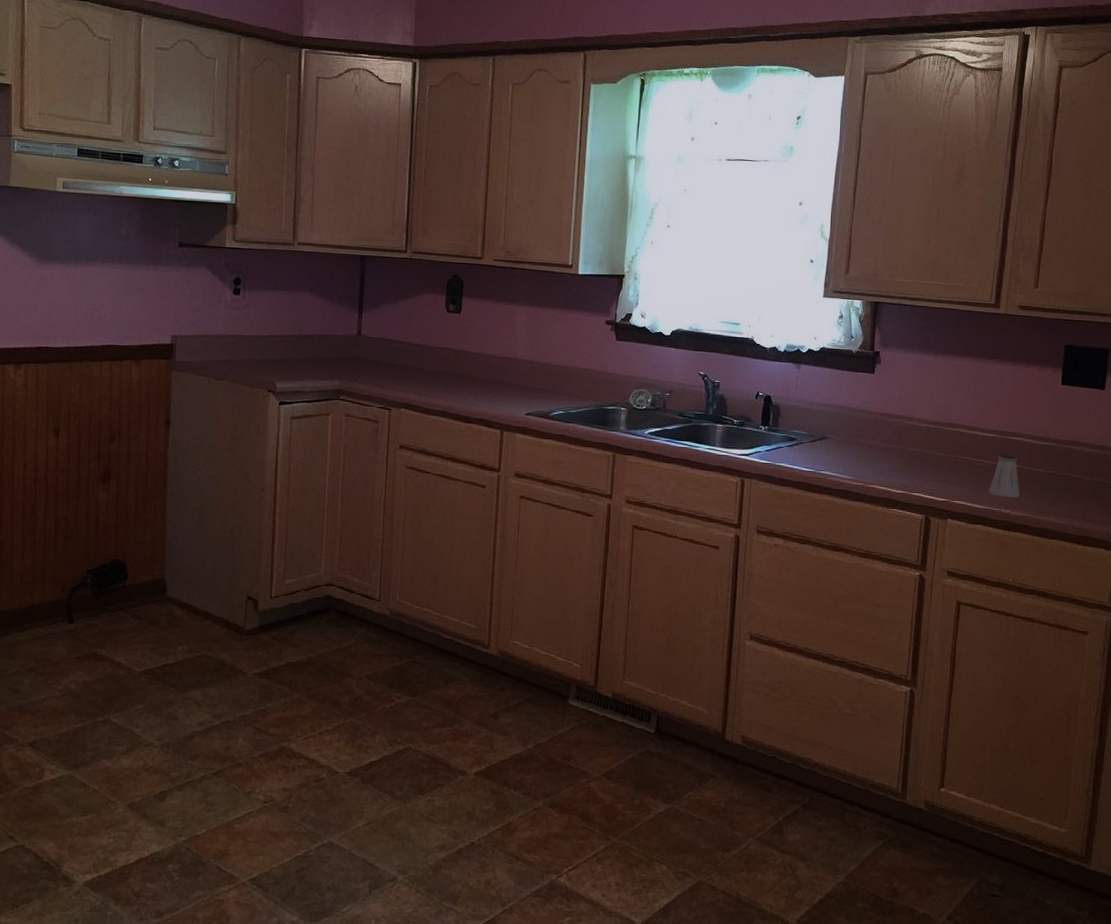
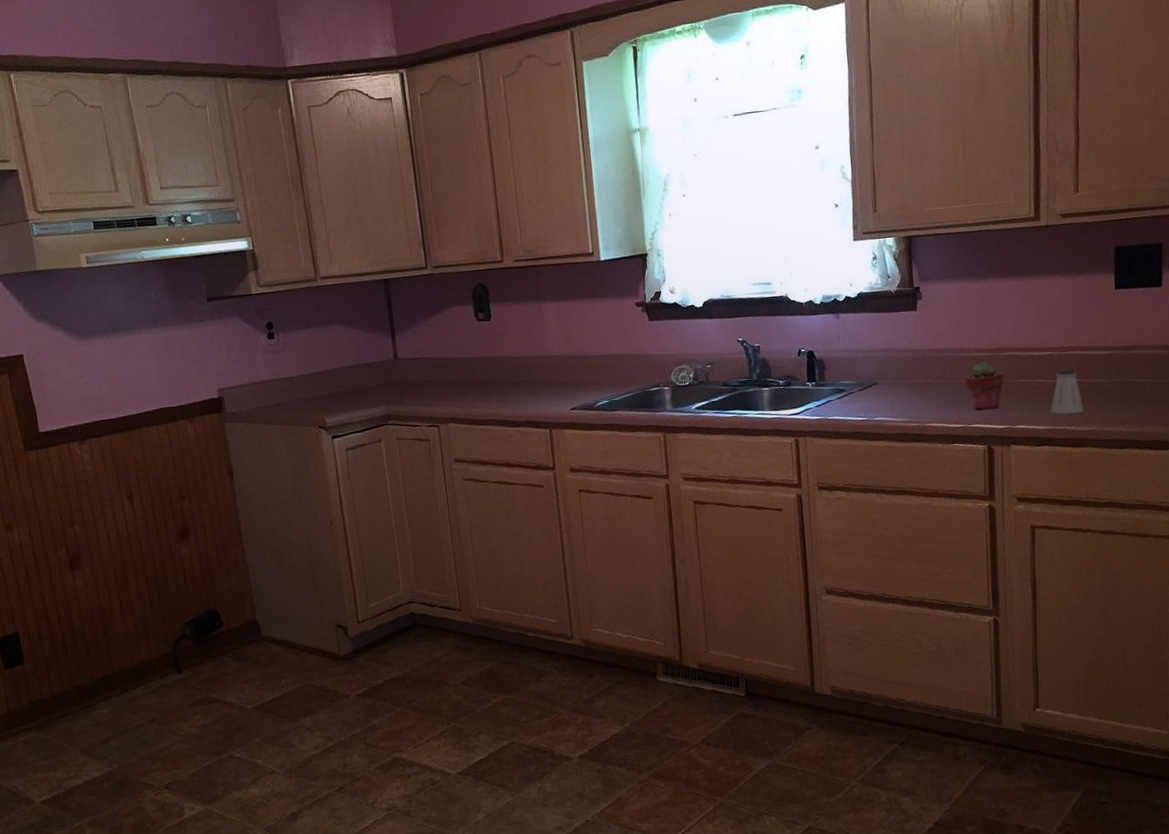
potted succulent: none [912,433,949,481] -> present [965,362,1004,410]

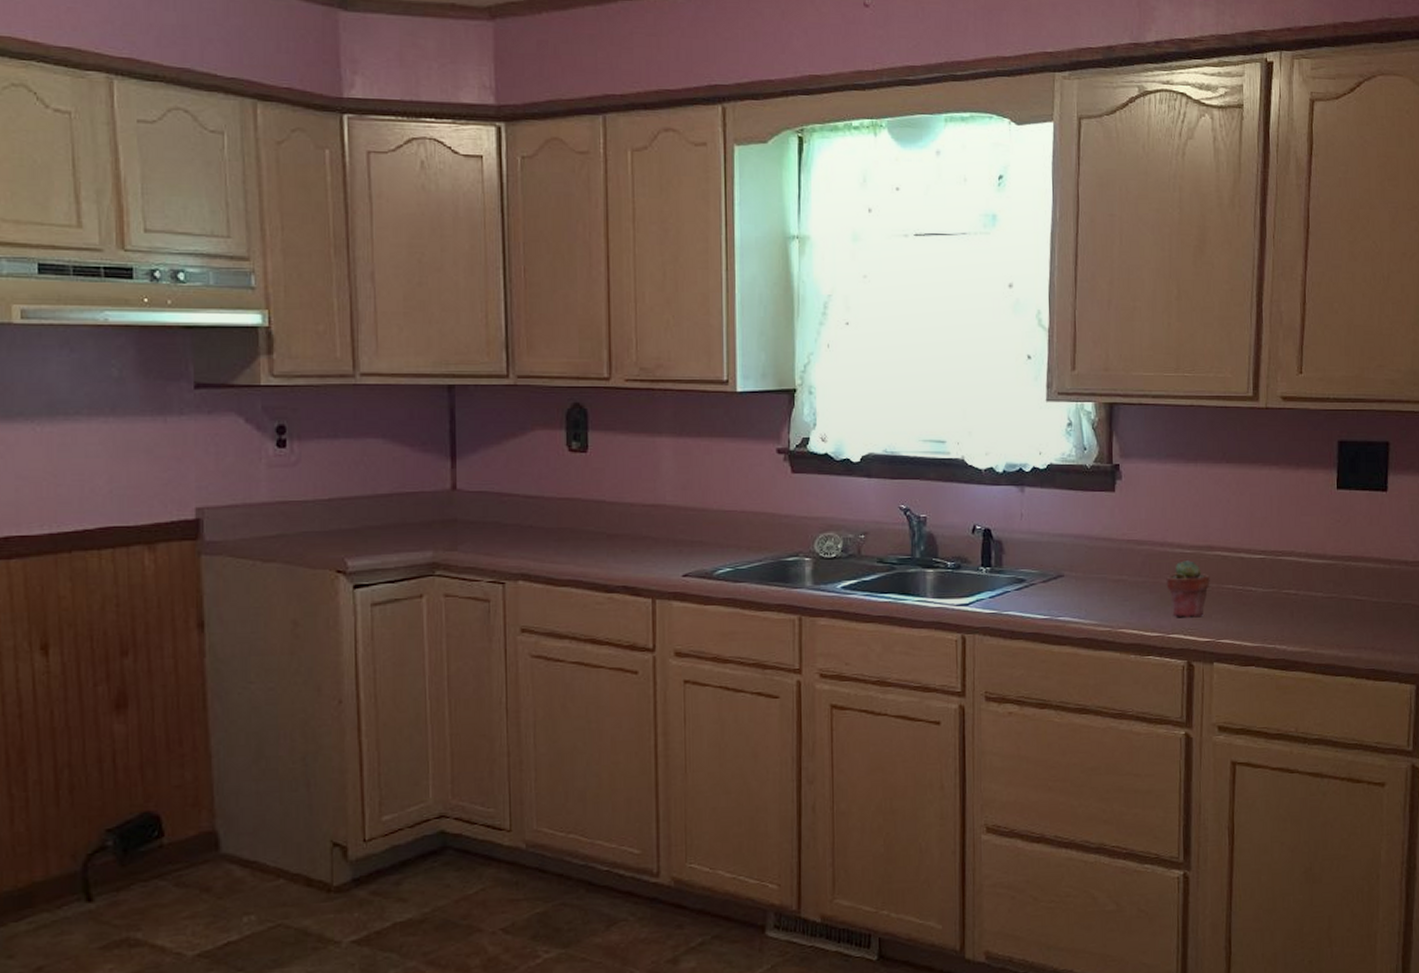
saltshaker: present [1050,369,1083,415] -> none [1260,577,1297,630]

